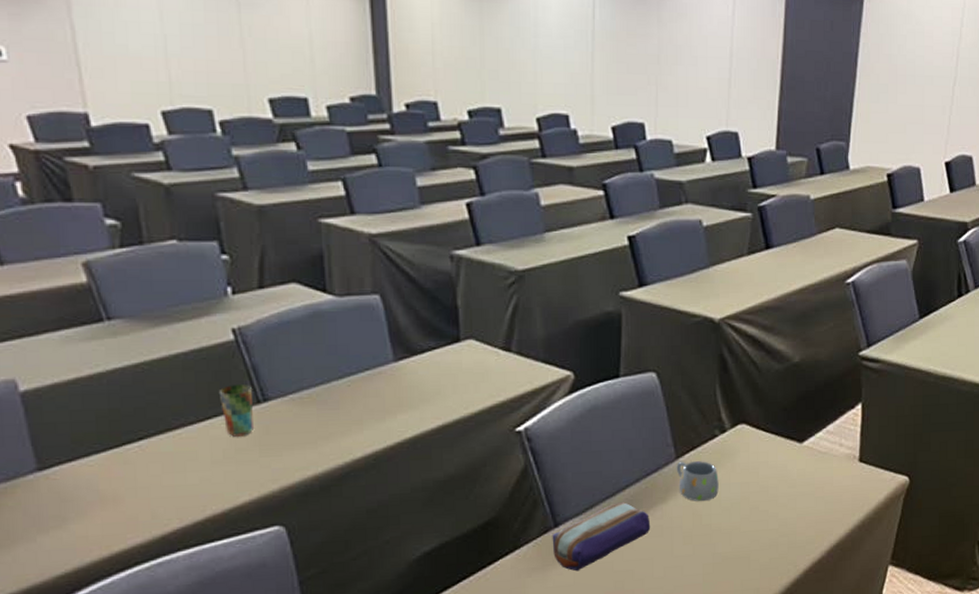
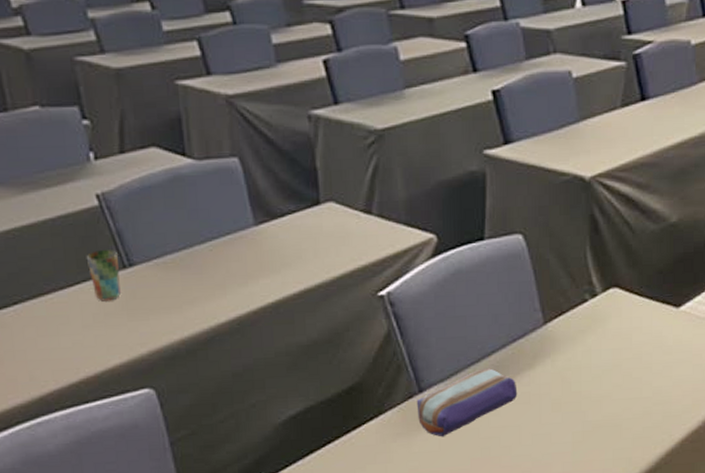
mug: present [676,461,719,502] -> none [544,326,589,369]

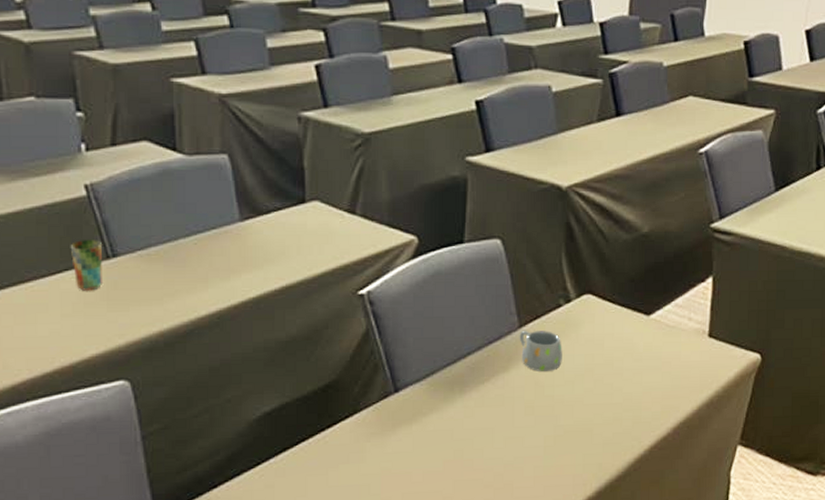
pencil case: present [416,368,518,437] -> none [392,370,492,438]
mug: none [544,326,589,369] -> present [519,330,562,373]

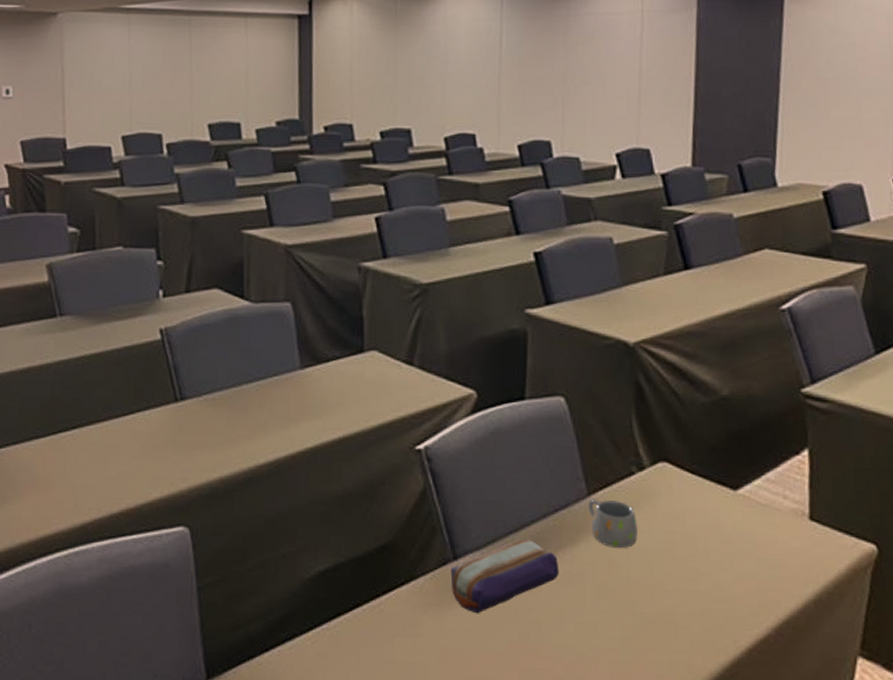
cup: present [71,240,102,291] -> none [144,382,172,433]
pencil case: none [392,370,492,438] -> present [450,539,560,614]

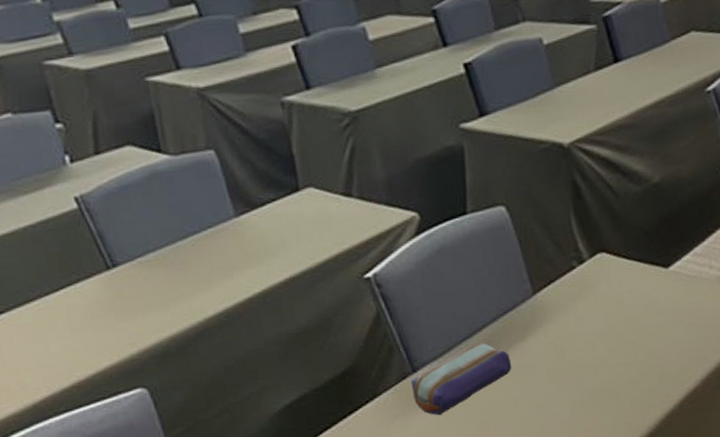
mug: present [588,498,638,549] -> none [534,294,581,337]

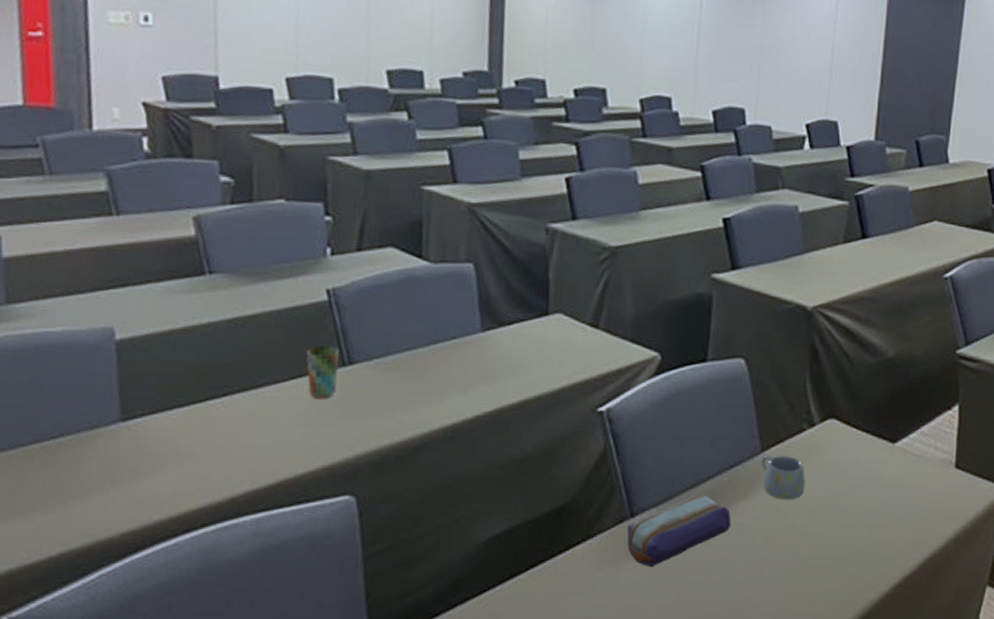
cup: none [70,252,106,304] -> present [307,346,339,399]
mug: none [534,294,581,337] -> present [761,454,805,501]

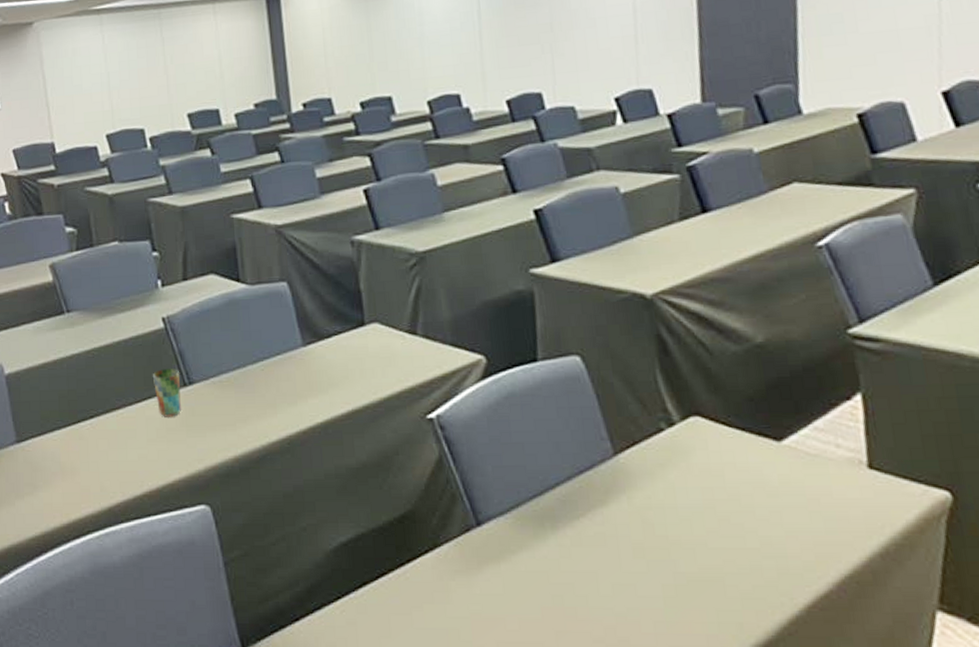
pencil case: present [627,495,732,568] -> none [474,503,591,579]
mug: present [761,454,805,501] -> none [615,458,673,508]

